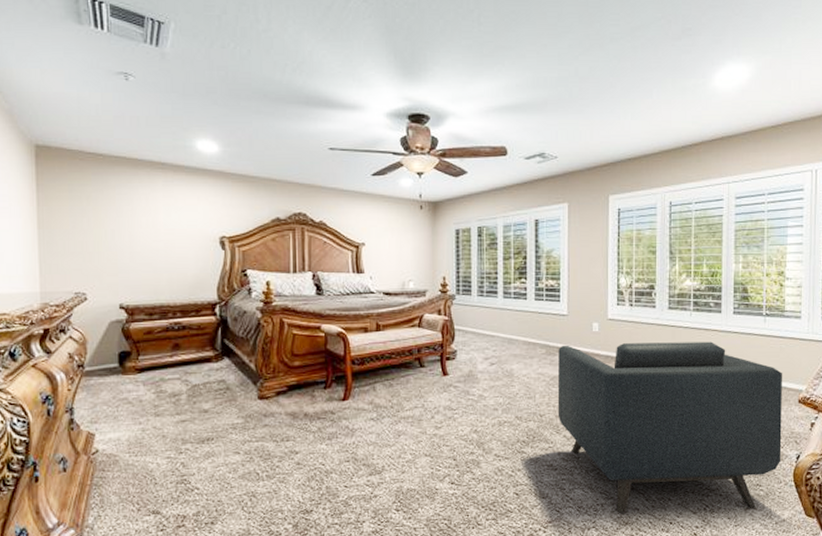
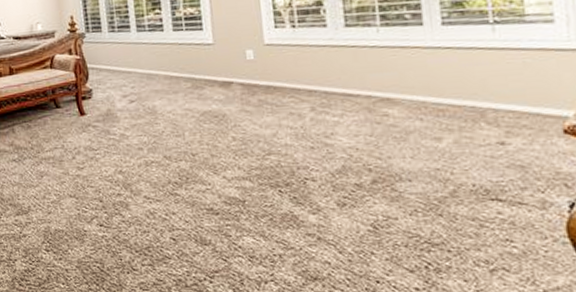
armchair: present [557,341,783,514] -> none [206,61,544,270]

